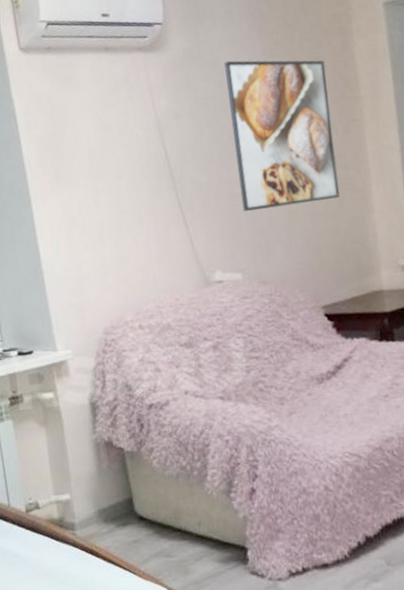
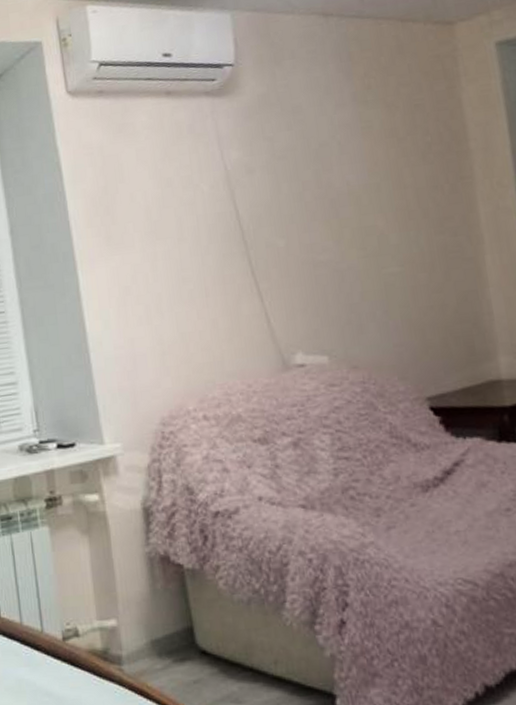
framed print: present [224,60,340,211] -> none [307,107,447,282]

